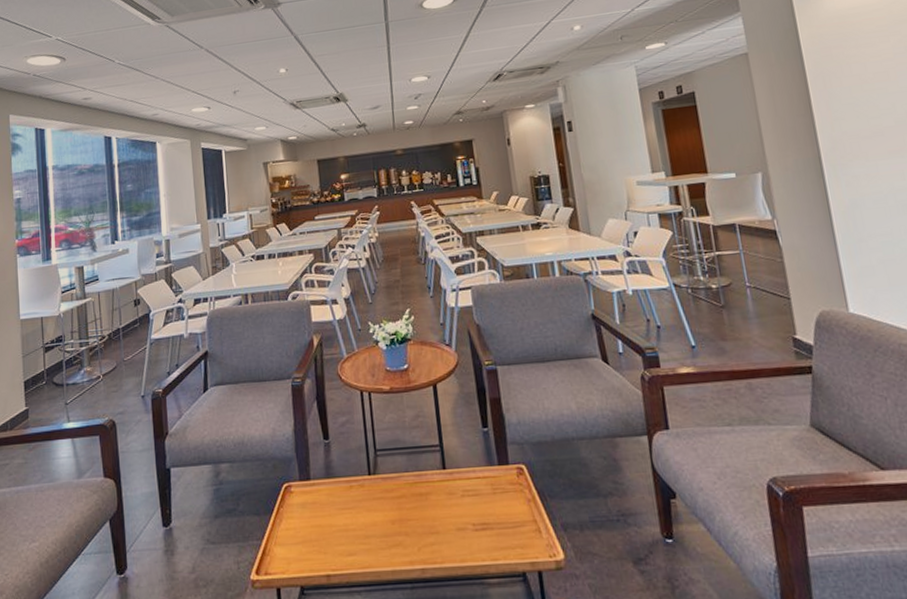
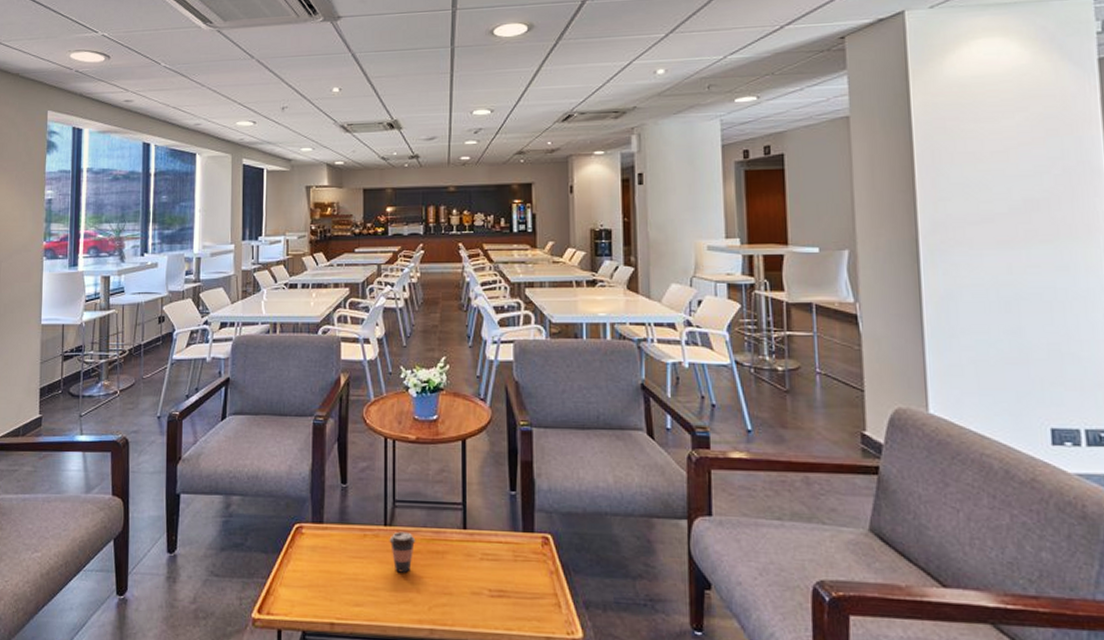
coffee cup: none [374,478,400,518] -> present [389,531,416,573]

